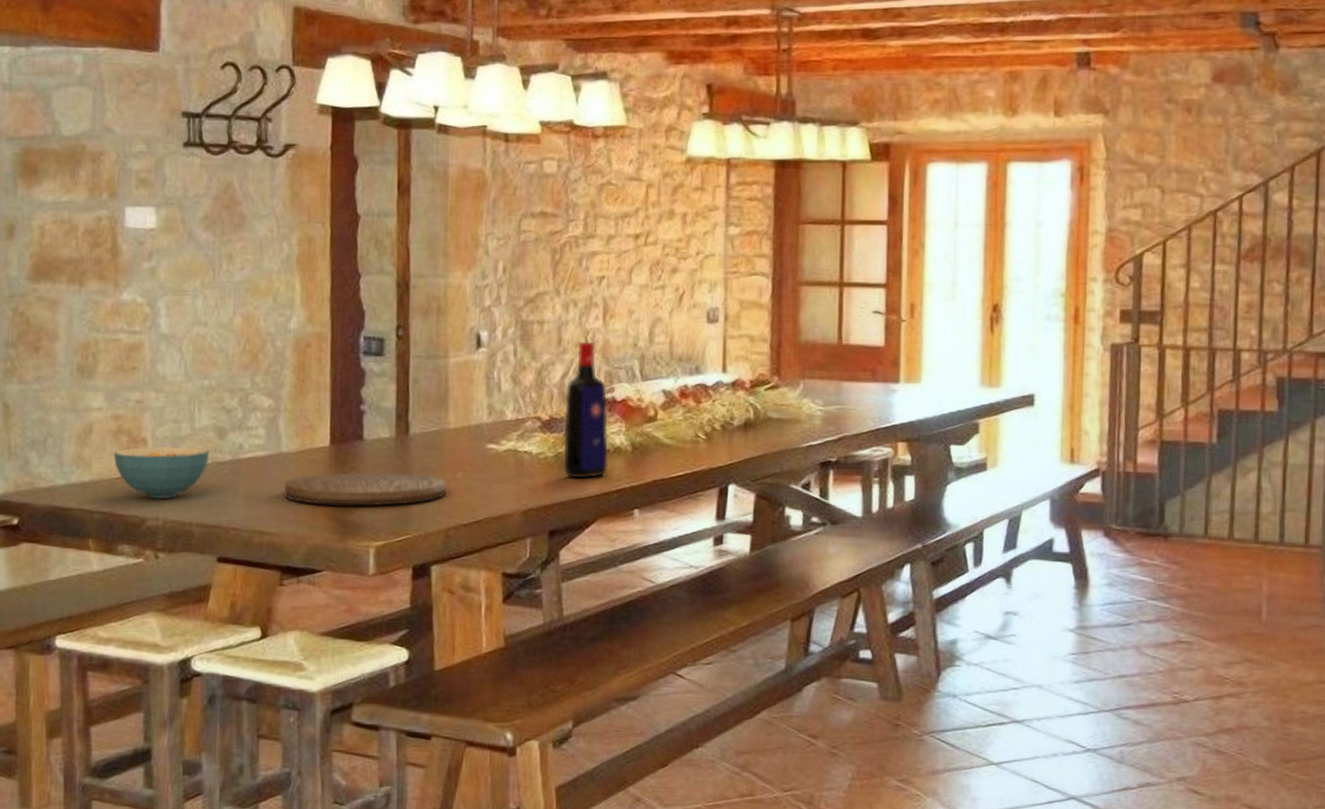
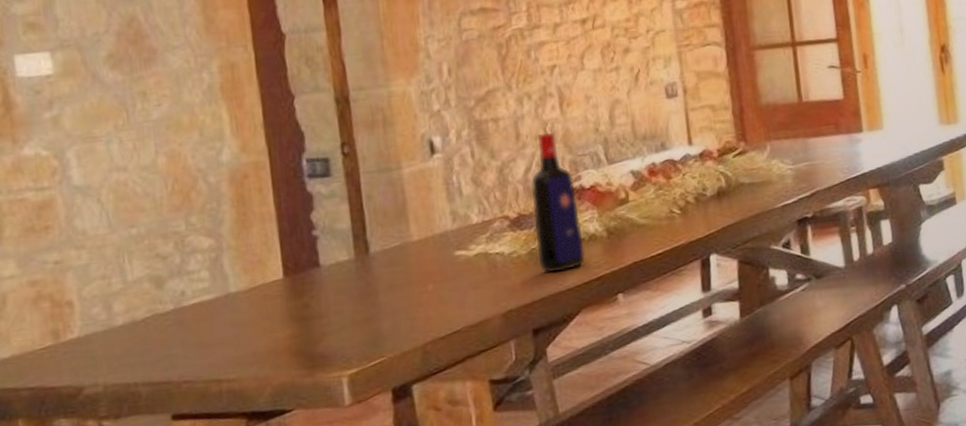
cereal bowl: present [113,446,210,499] -> none [35,301,148,364]
cutting board: present [284,471,447,507] -> none [238,292,419,343]

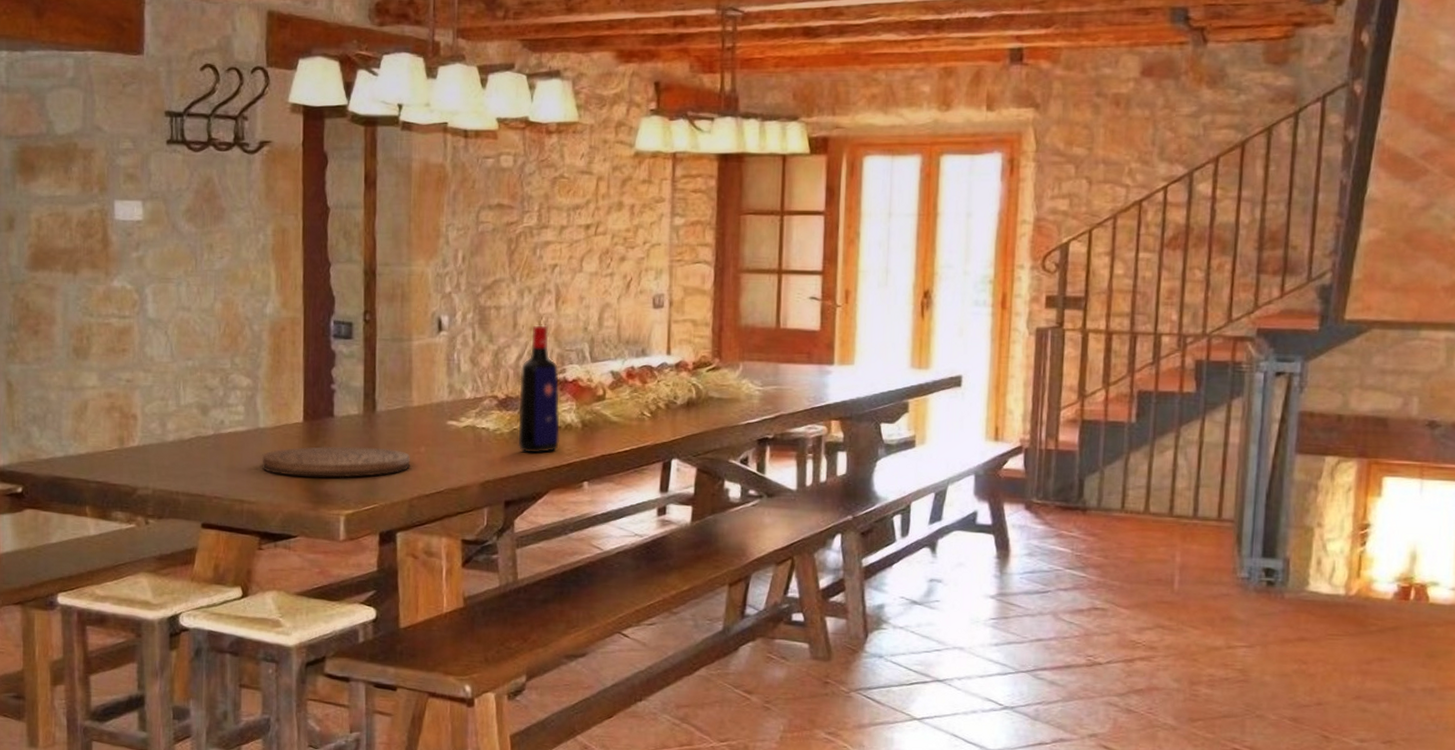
cutting board: none [238,292,419,343] -> present [262,446,411,478]

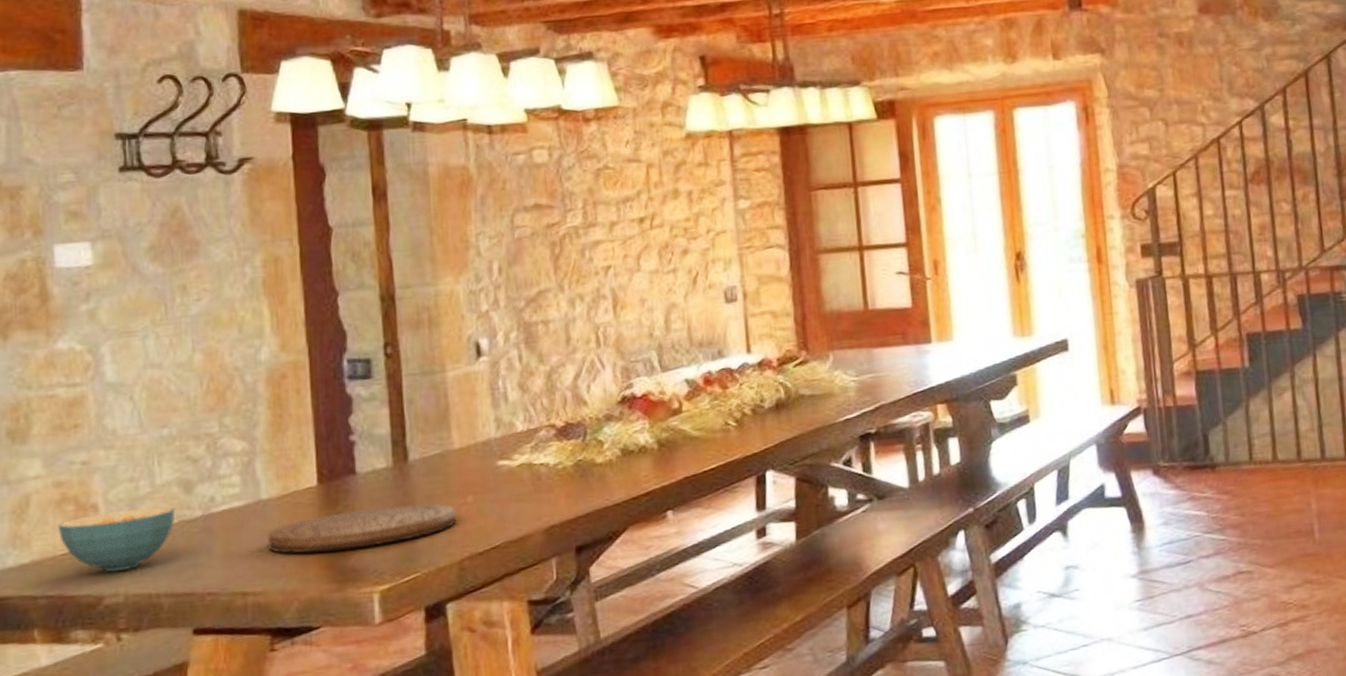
cereal bowl: none [107,421,194,470] -> present [57,506,176,572]
liquor bottle: present [518,325,560,454] -> none [580,336,634,487]

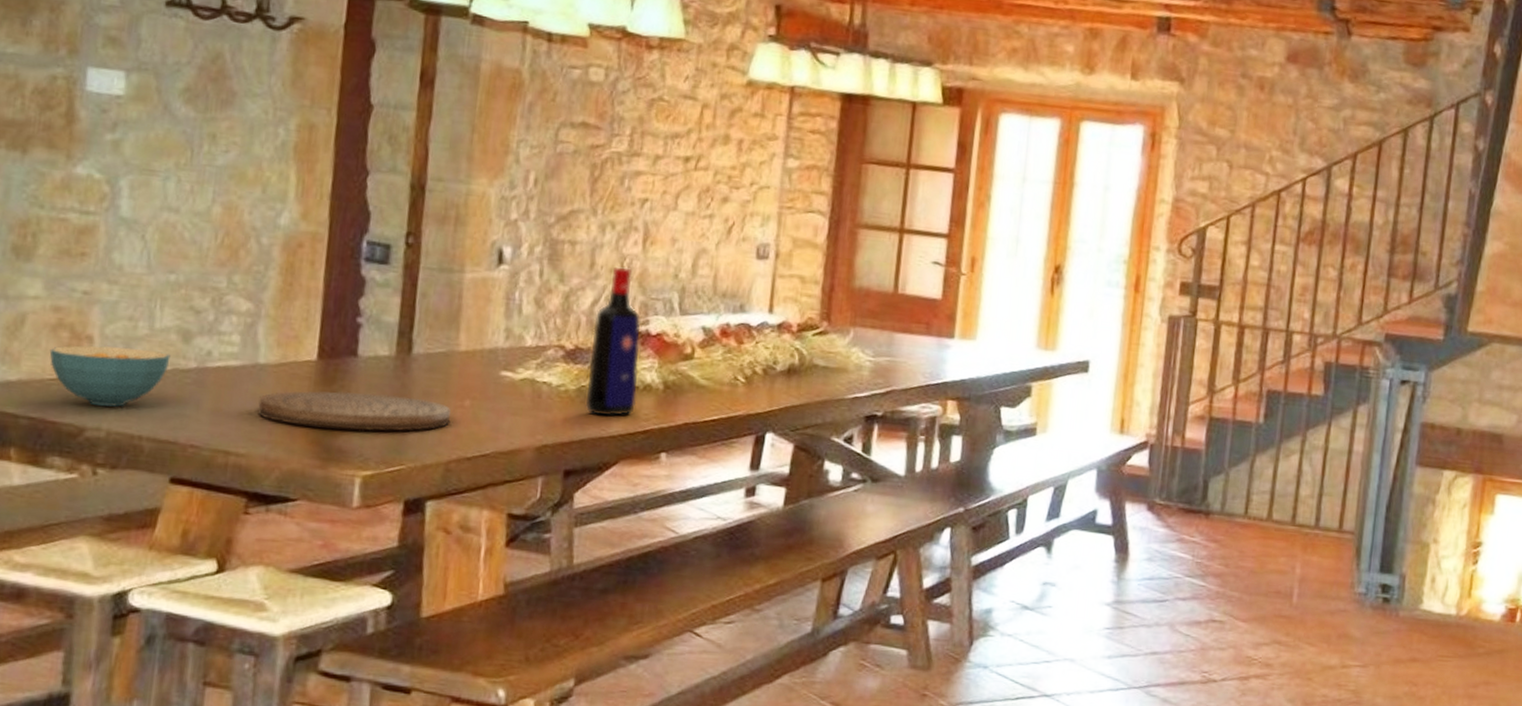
liquor bottle: none [580,336,634,487] -> present [585,267,641,417]

